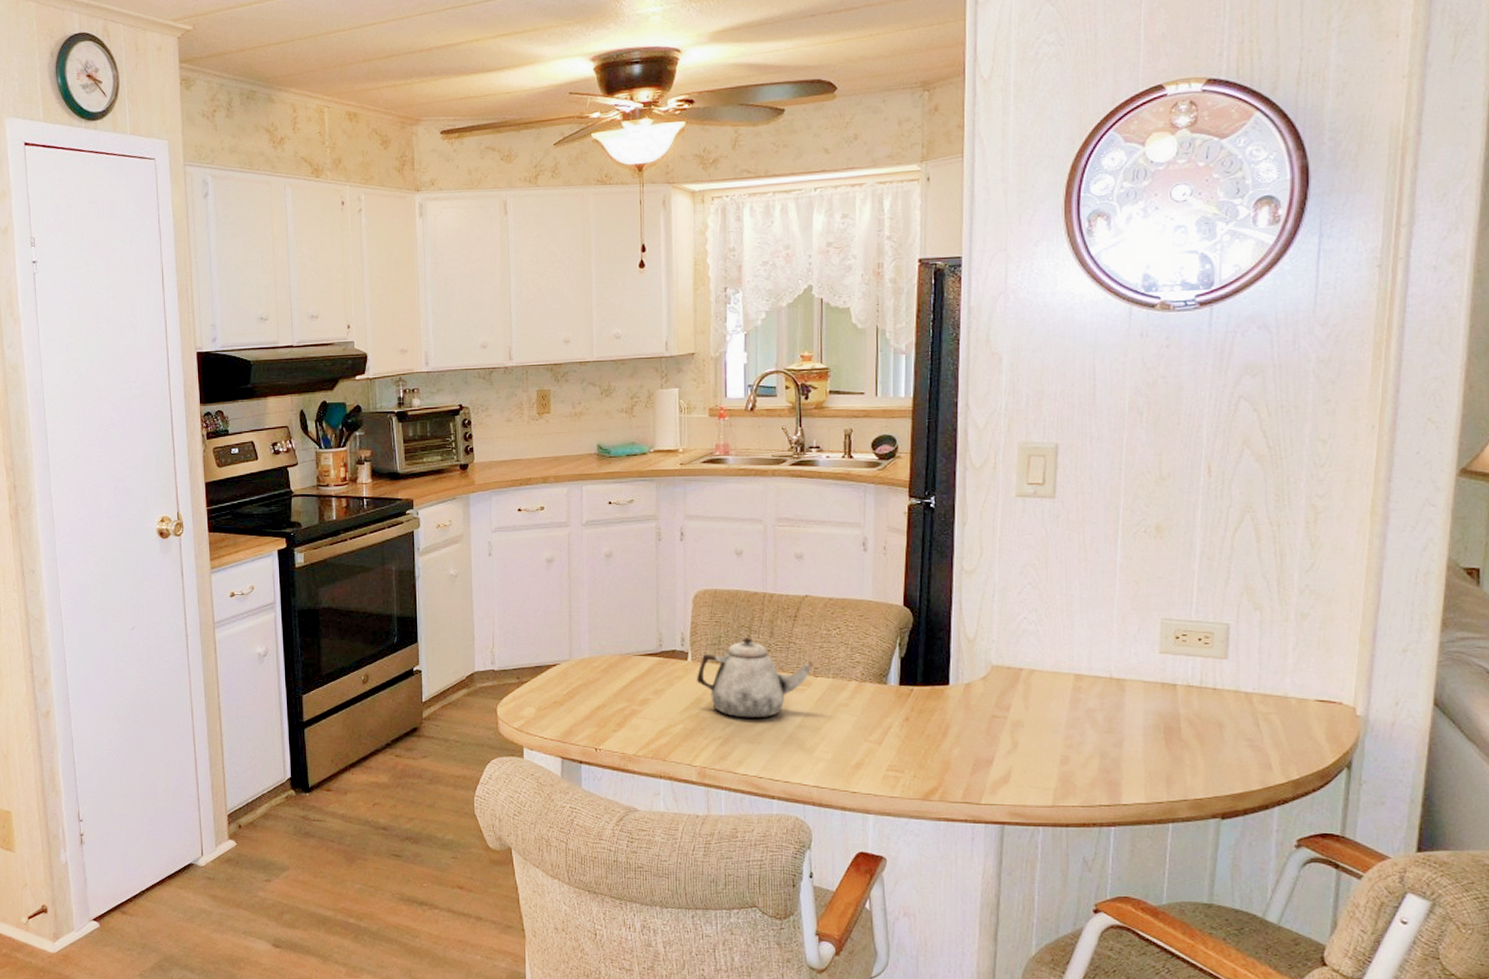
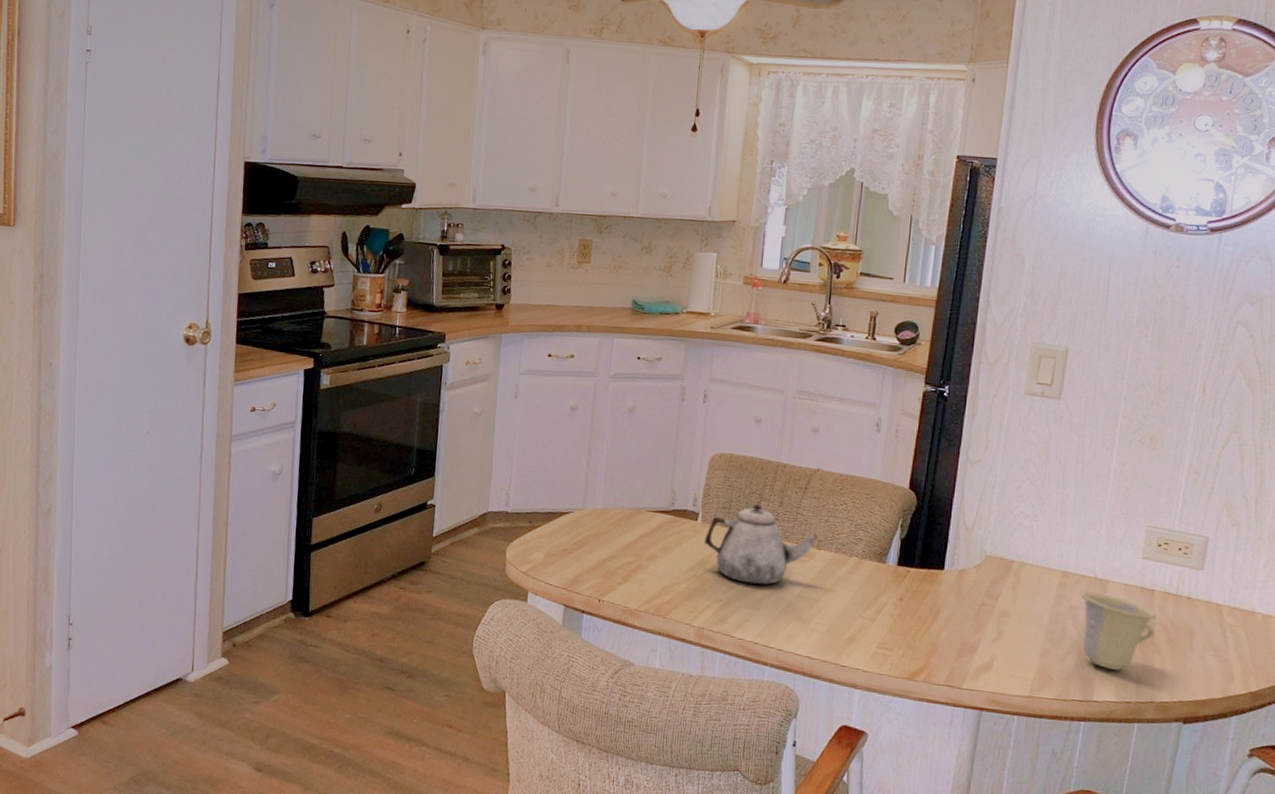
cup: none [1097,693,1182,770] -> present [1080,592,1157,670]

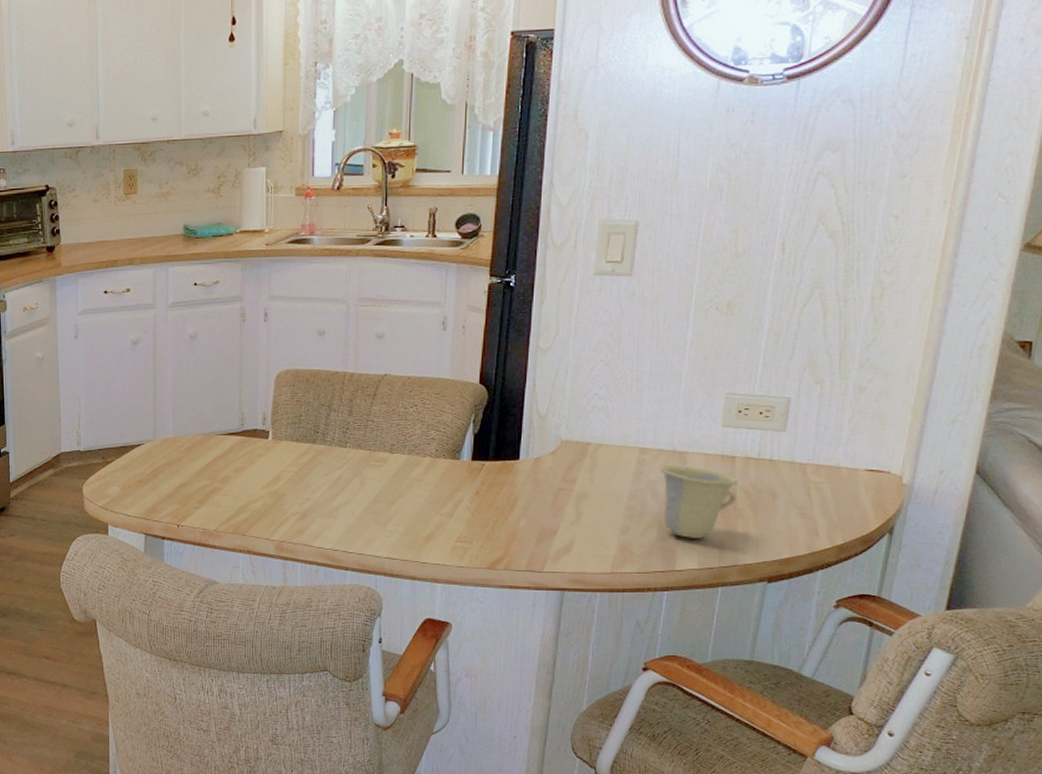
teapot: present [704,504,819,585] -> none [277,416,392,494]

